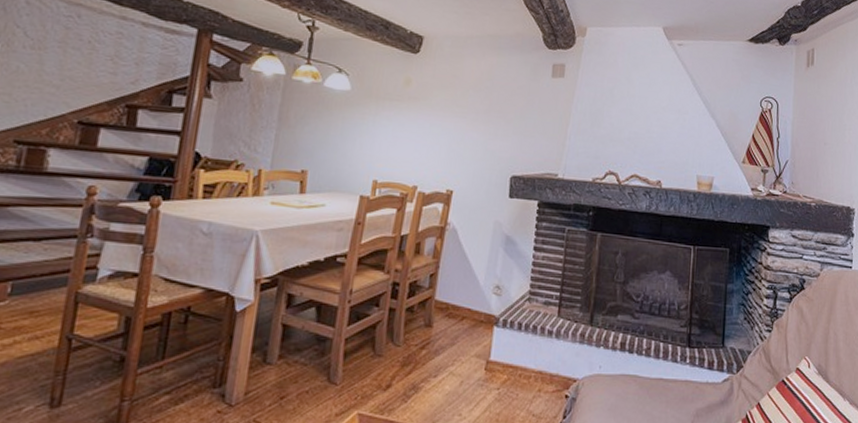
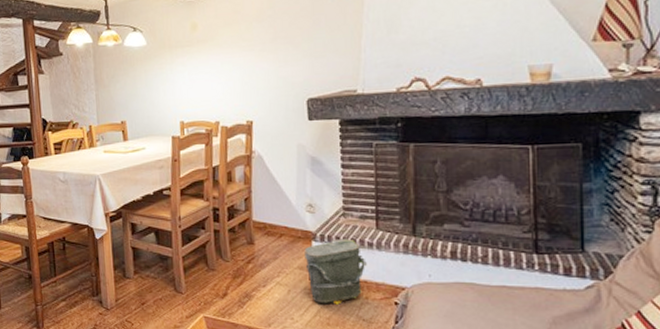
bag: none [483,325,544,398] -> present [304,239,367,305]

